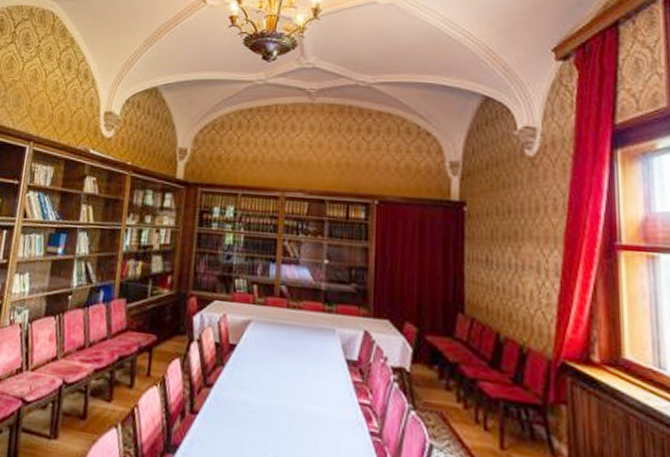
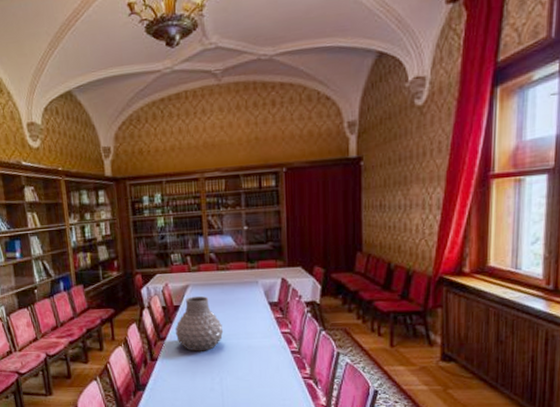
vase: none [225,335,287,412] -> present [175,295,224,352]

